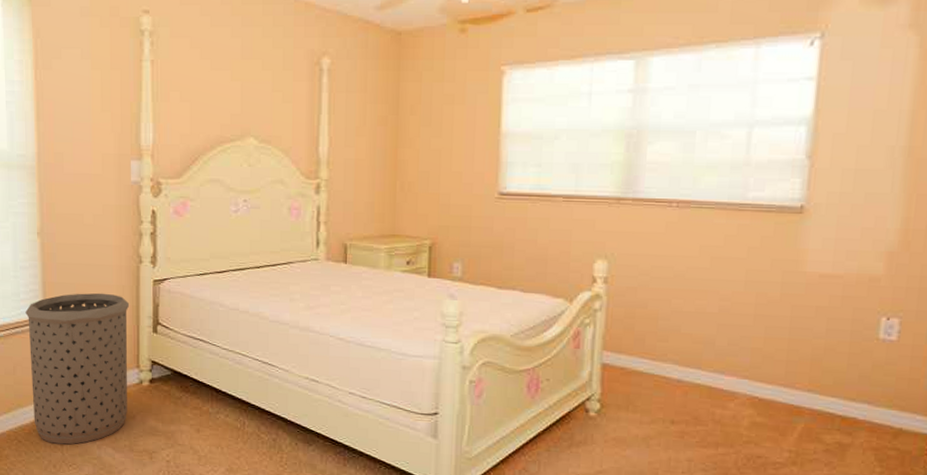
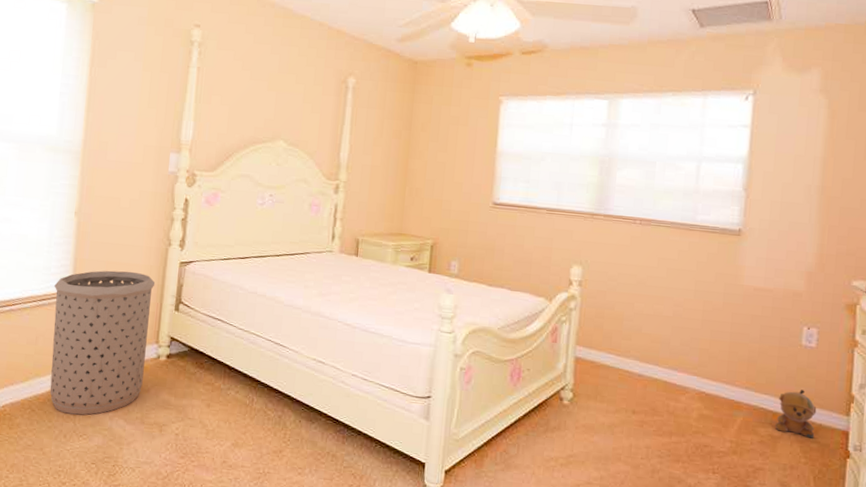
stuffed bear: none [843,390,897,445] -> present [774,390,817,438]

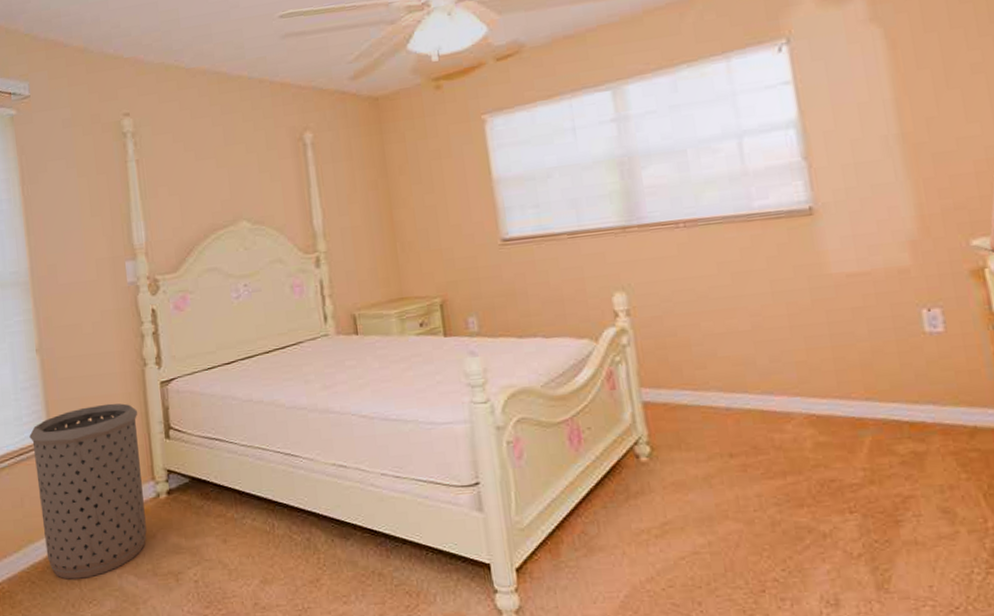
stuffed bear: present [774,390,817,438] -> none [912,387,971,447]

